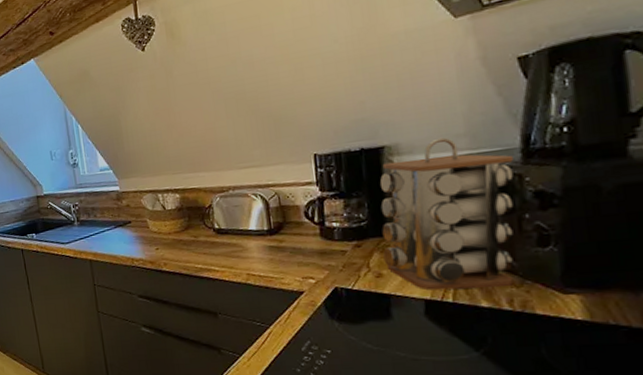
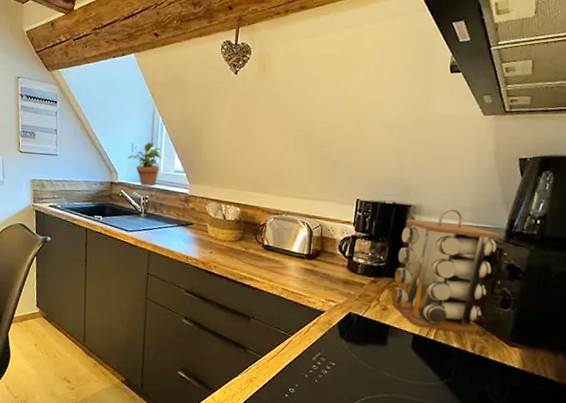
potted plant: none [48,145,84,193] -> present [127,142,161,186]

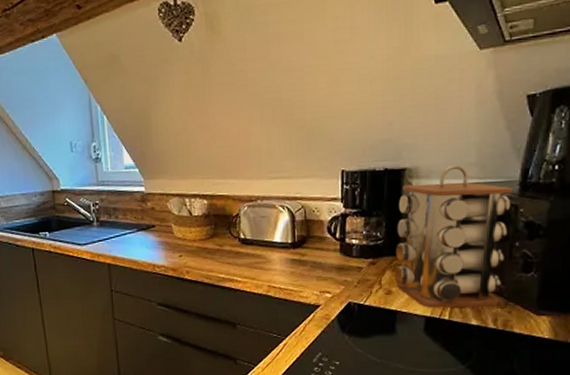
potted plant: present [127,142,161,186] -> none [67,137,107,190]

